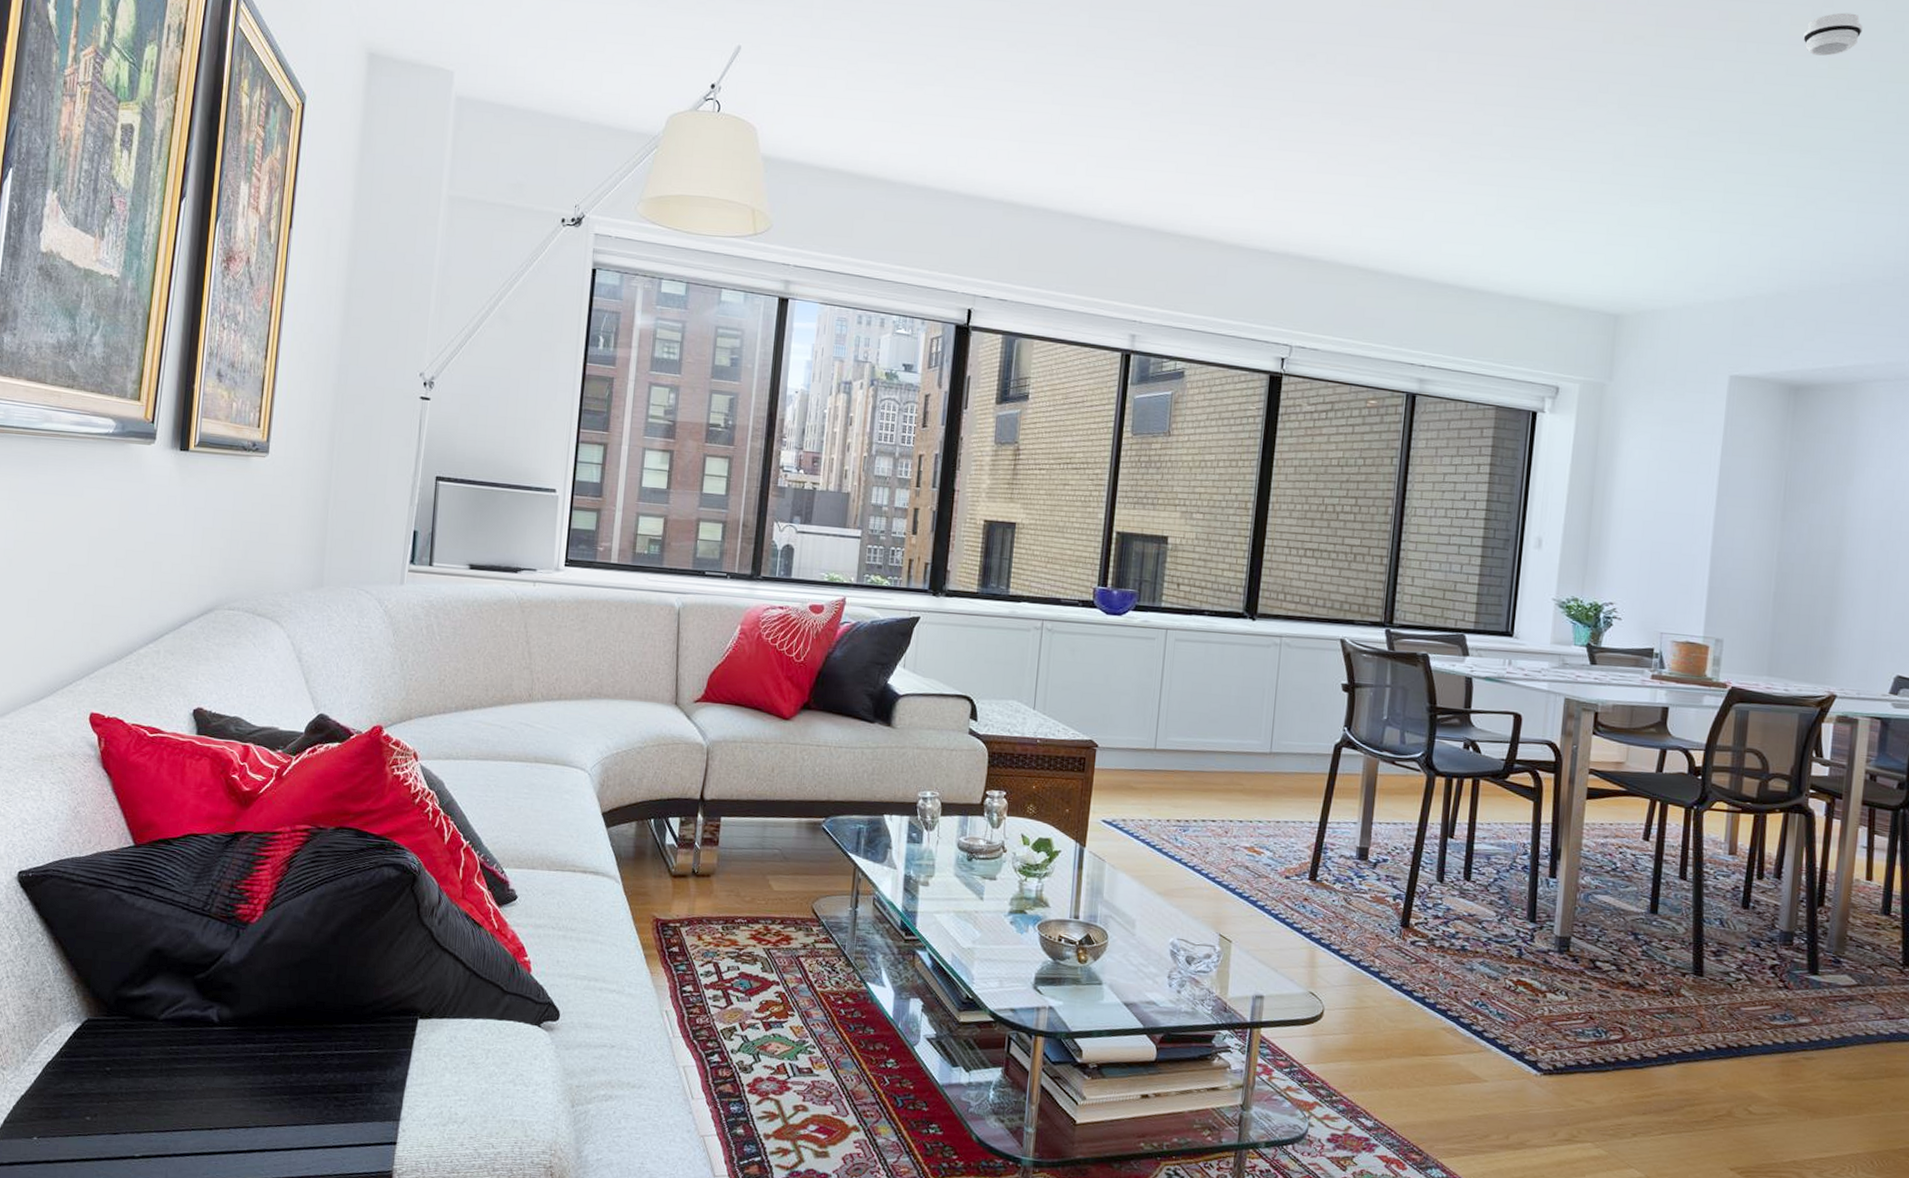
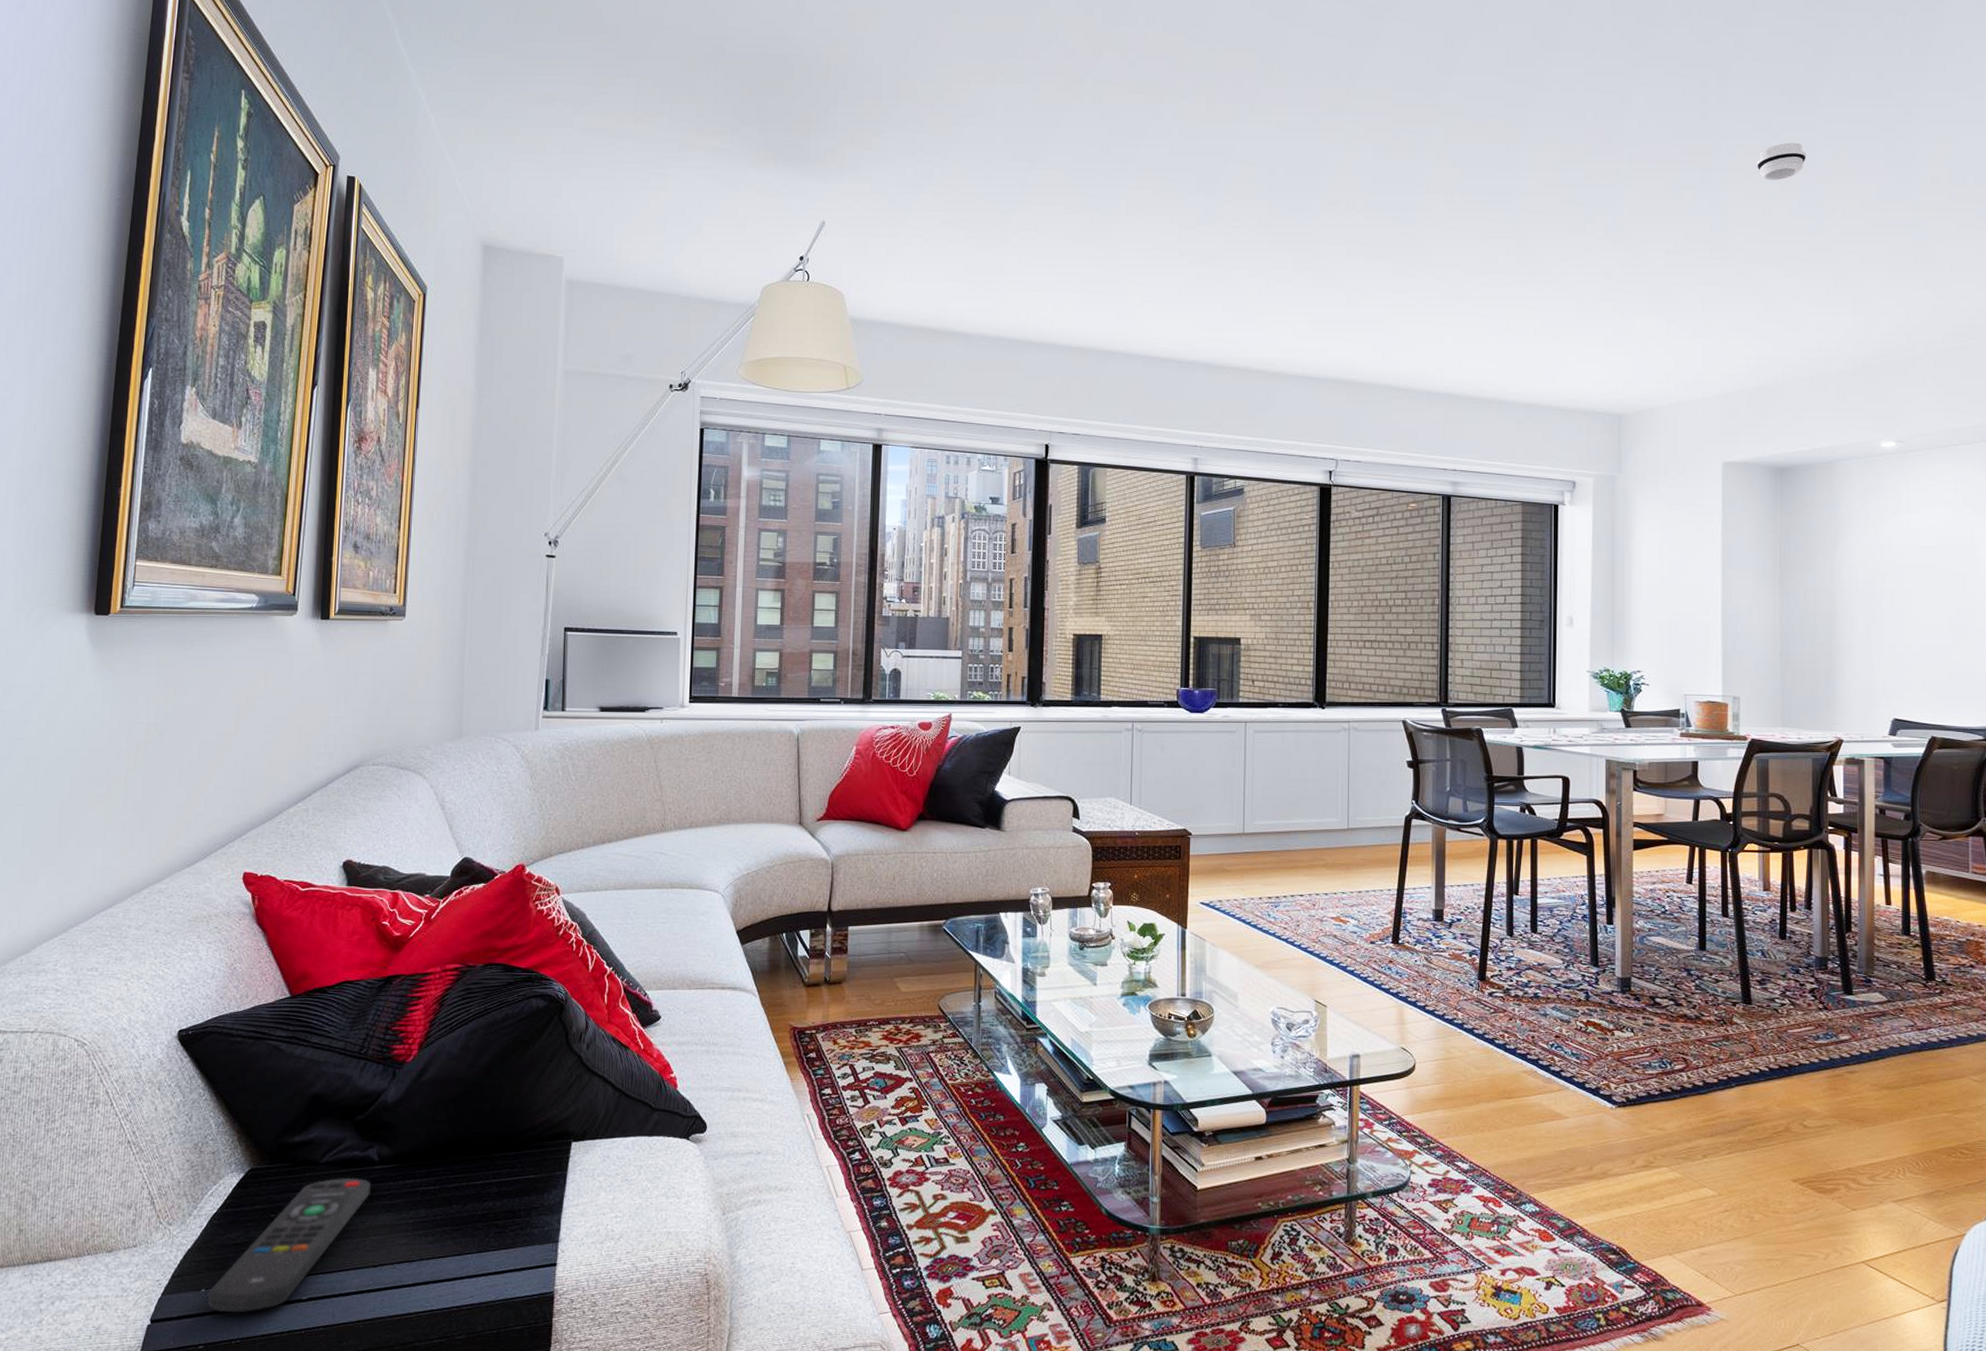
remote control: none [38,1036,210,1165] -> present [206,1177,372,1313]

